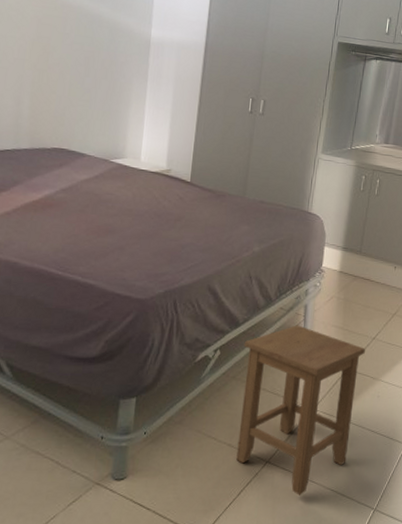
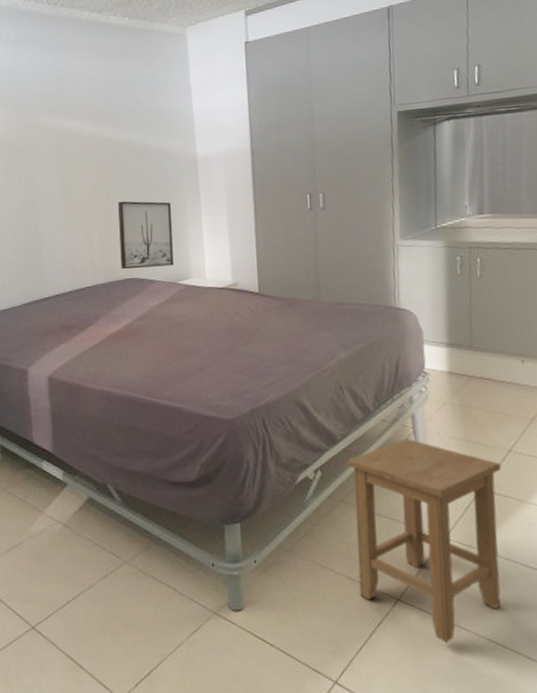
wall art: none [50,66,115,143] -> present [118,201,173,270]

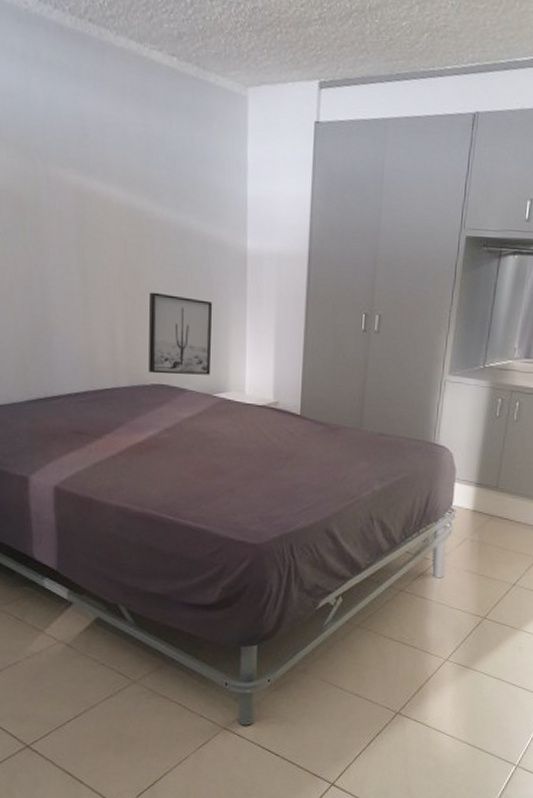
stool: present [346,438,501,643] -> none [364,570,504,748]

